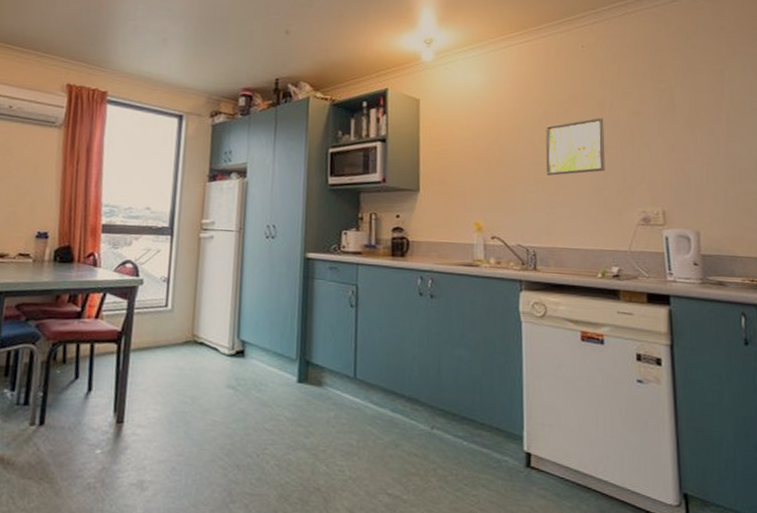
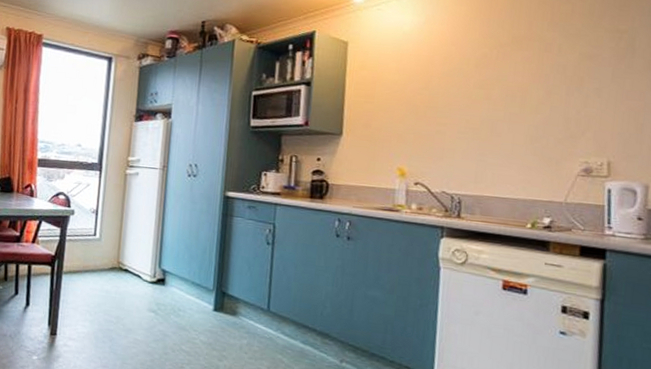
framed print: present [545,117,605,176] -> none [479,62,550,122]

